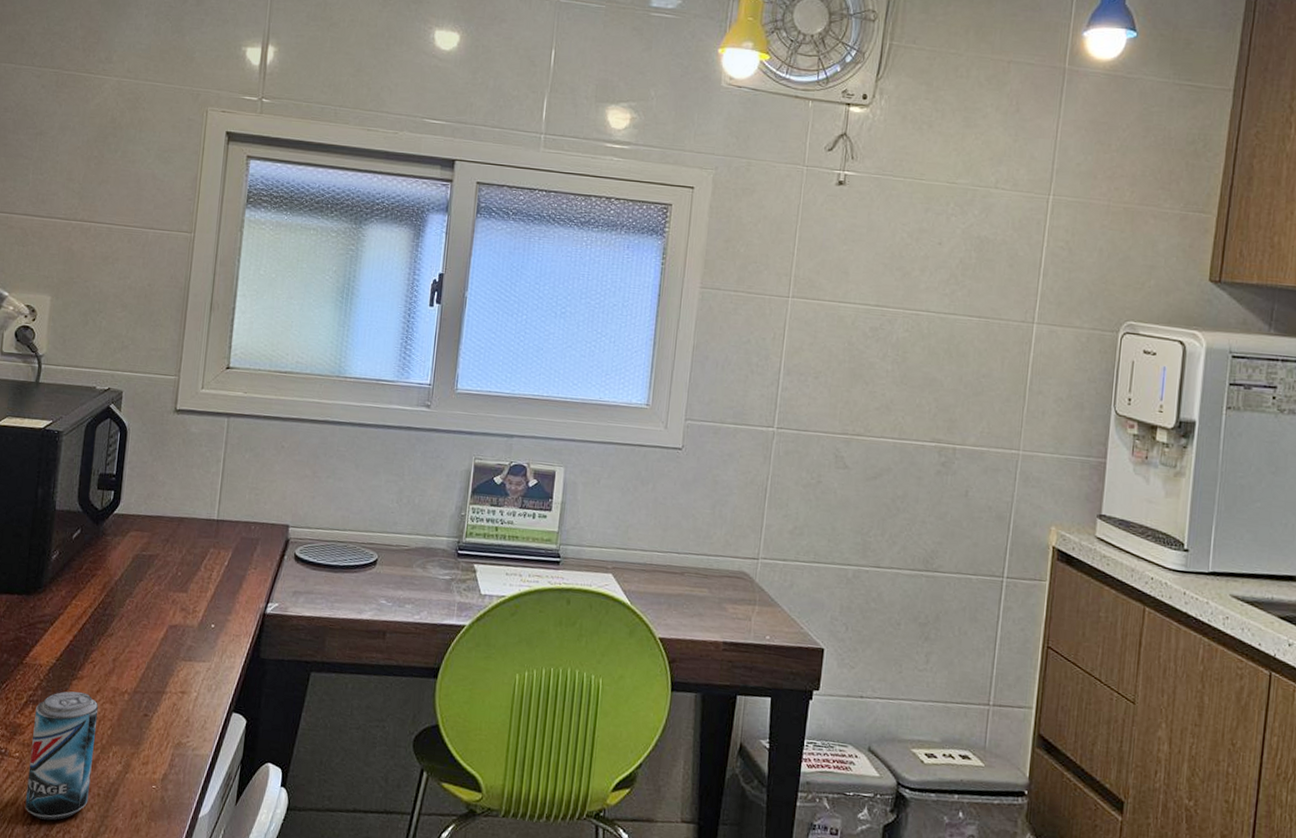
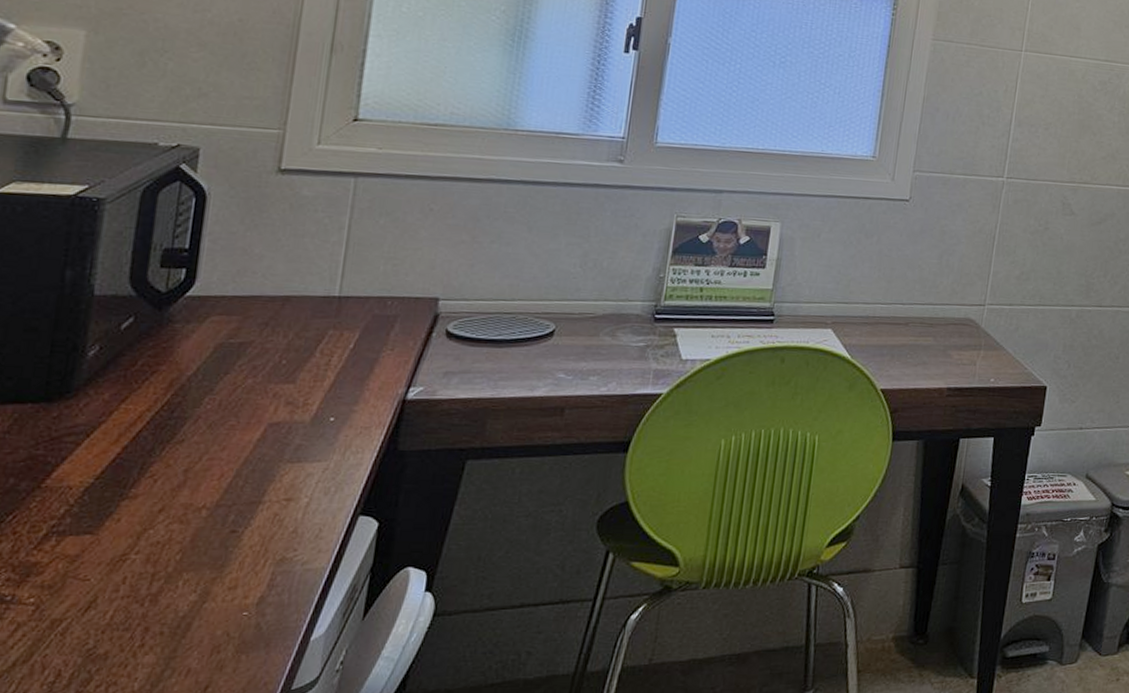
beer can: present [25,691,99,821] -> none [44,513,162,674]

